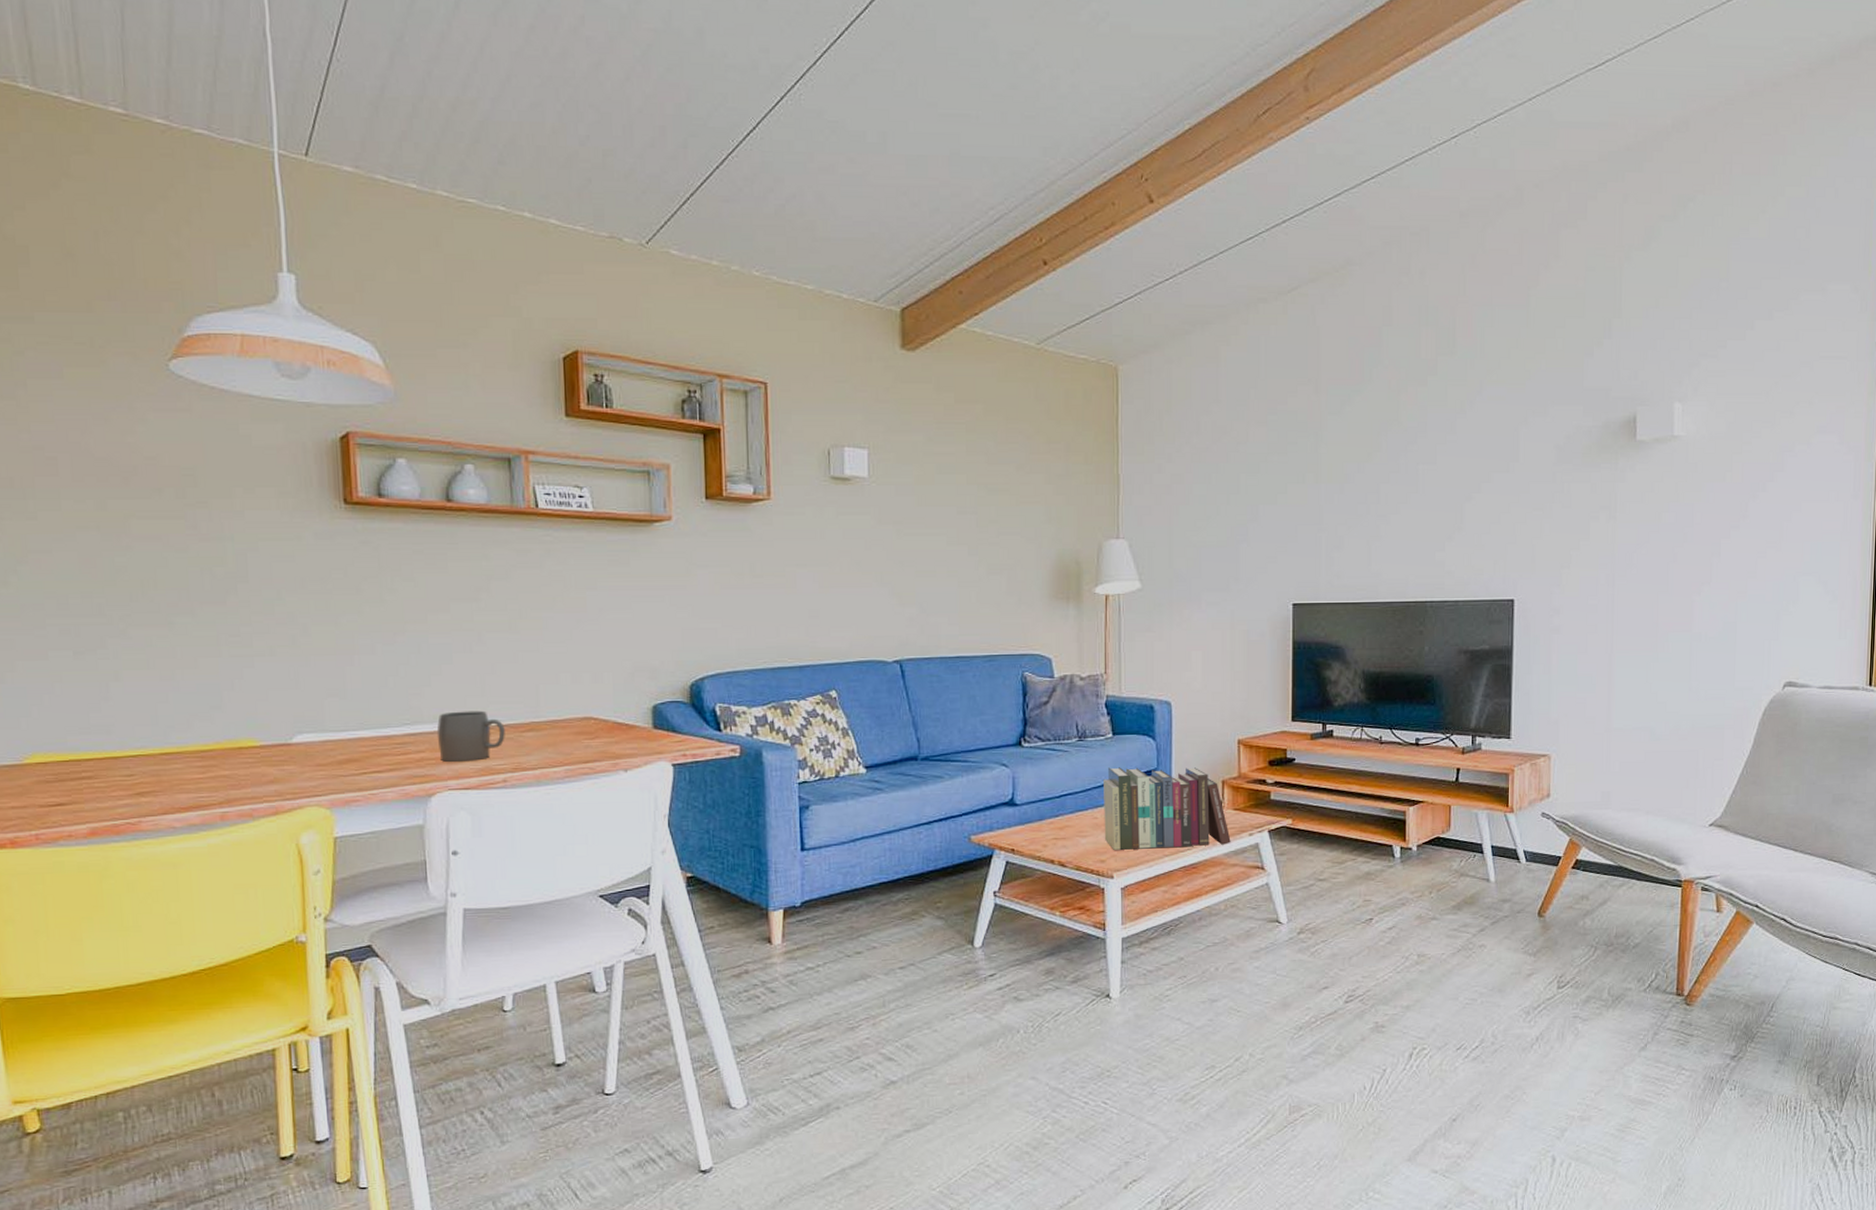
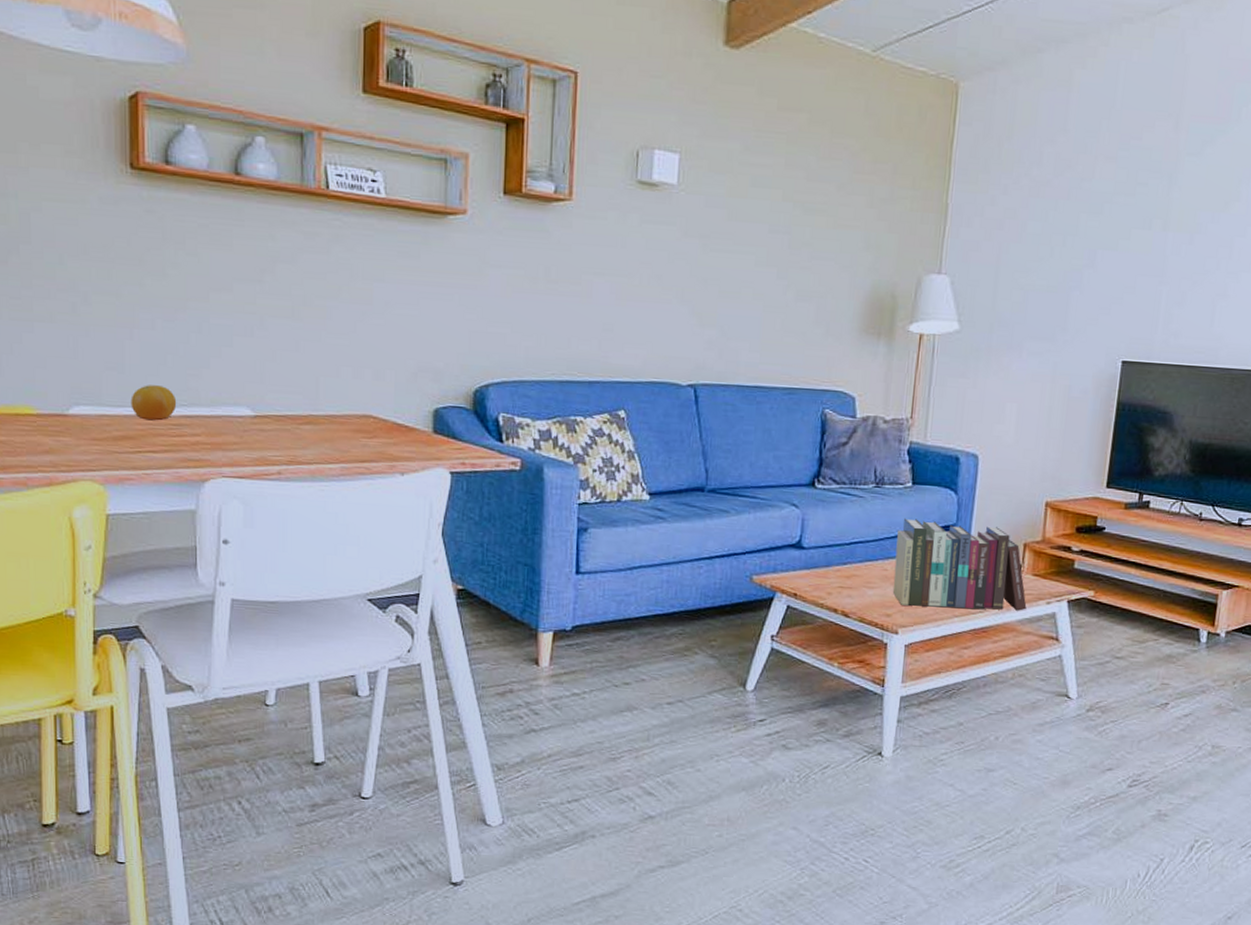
fruit: none [353,707,400,742] -> present [130,385,177,421]
mug: present [436,710,505,763] -> none [213,396,282,451]

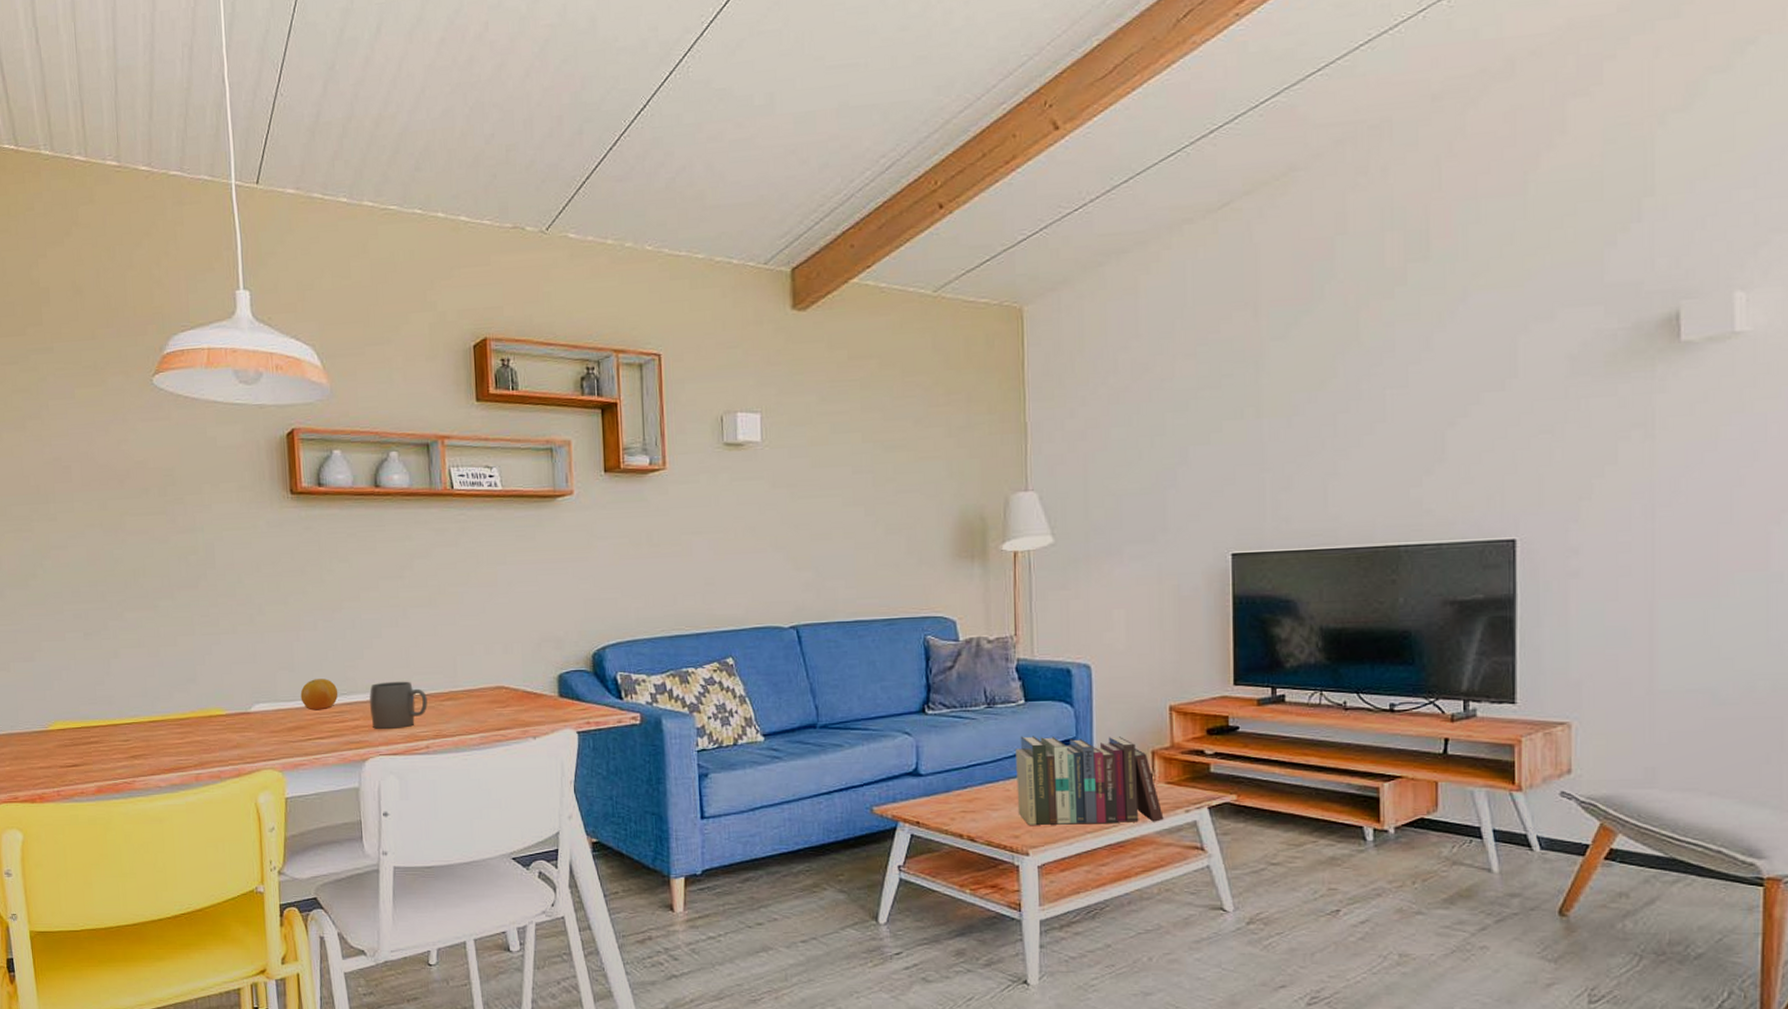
mug: none [213,396,282,451] -> present [369,681,428,730]

